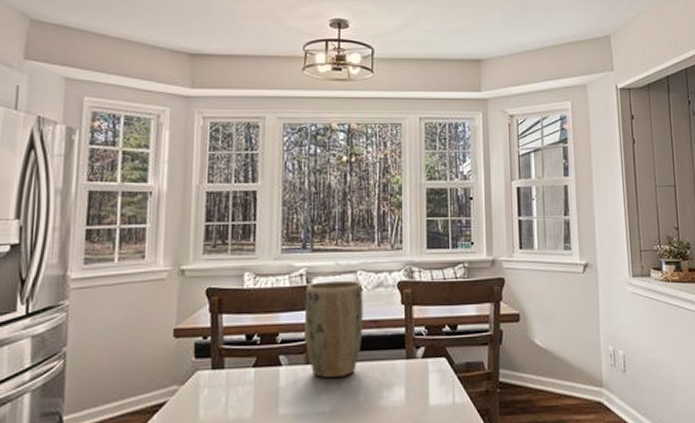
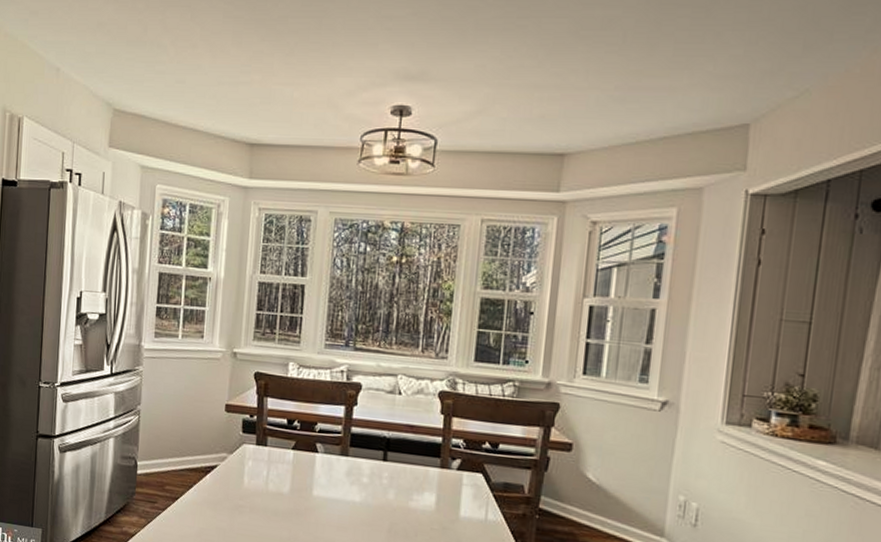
plant pot: present [304,280,363,379] -> none [342,380,403,474]

